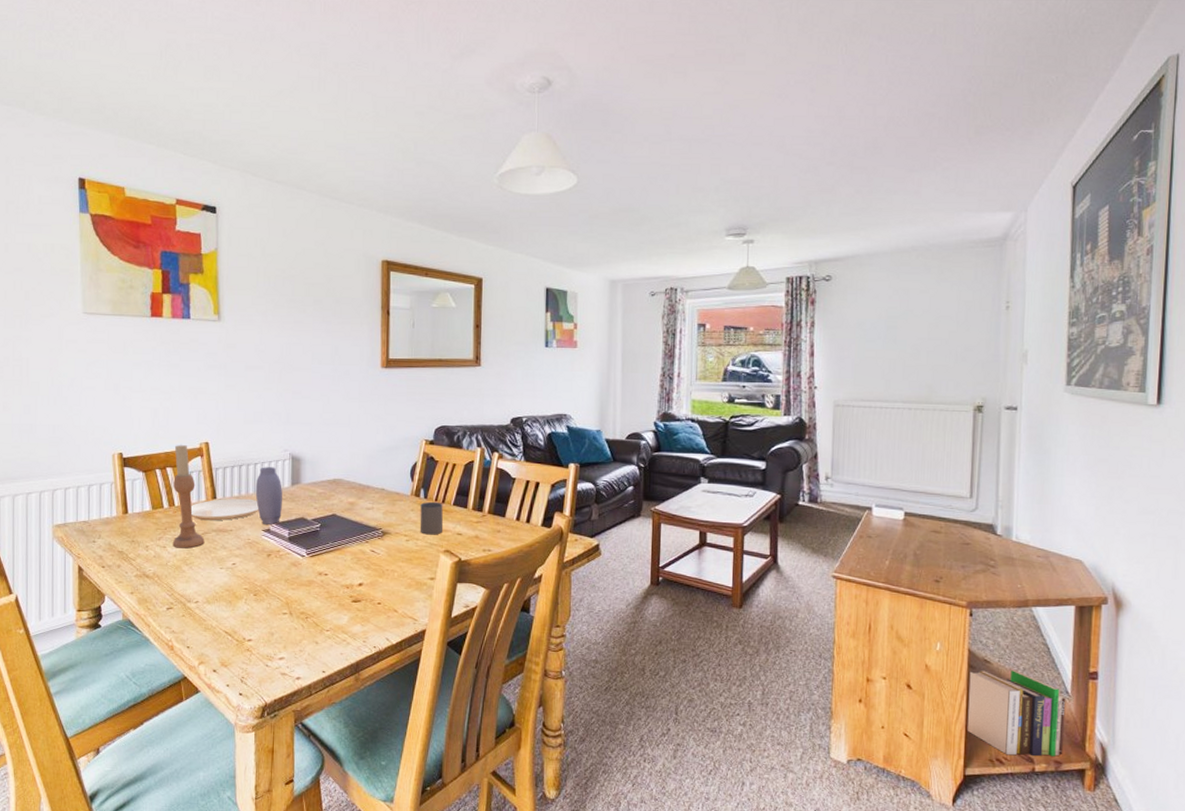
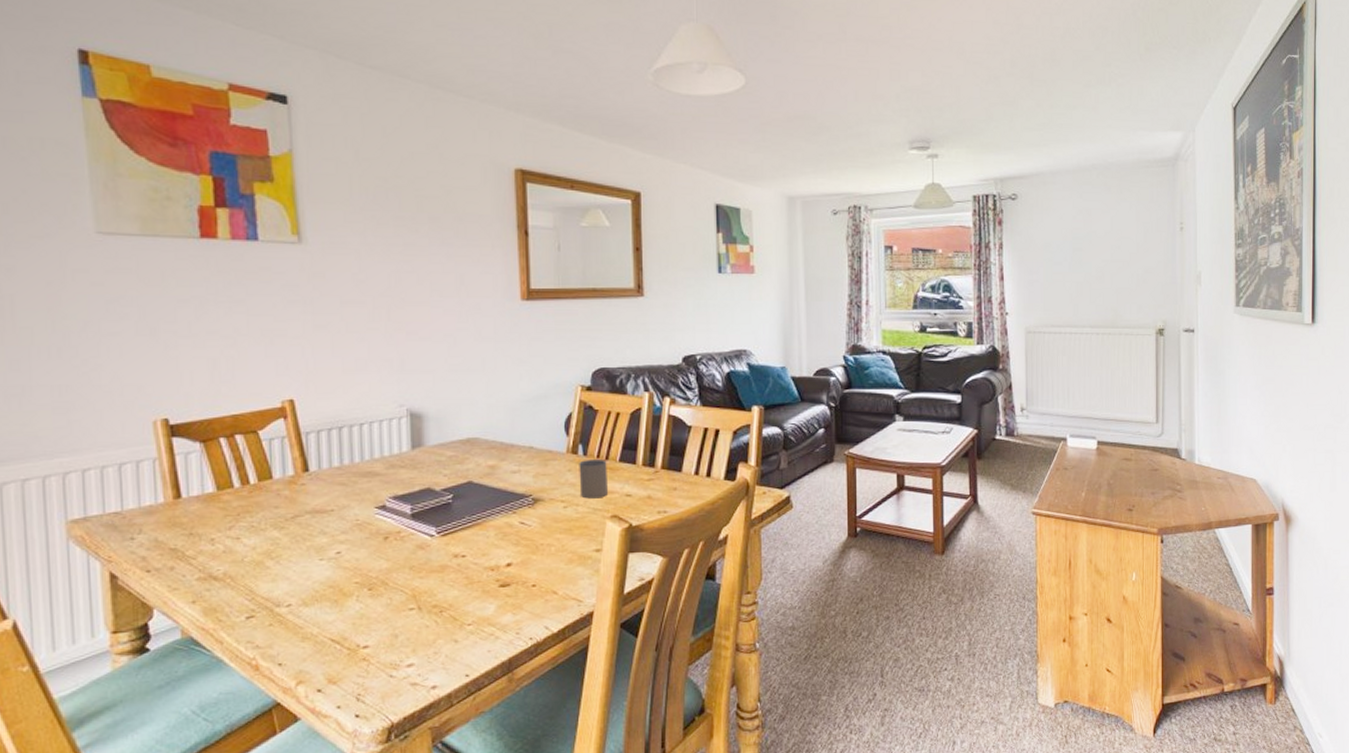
candlestick: present [172,444,205,549] -> none [246,403,296,539]
plate: present [190,498,259,521] -> none [273,469,370,501]
vase: present [255,467,282,525] -> none [362,427,401,500]
books: present [967,669,1066,756] -> none [1163,592,1248,679]

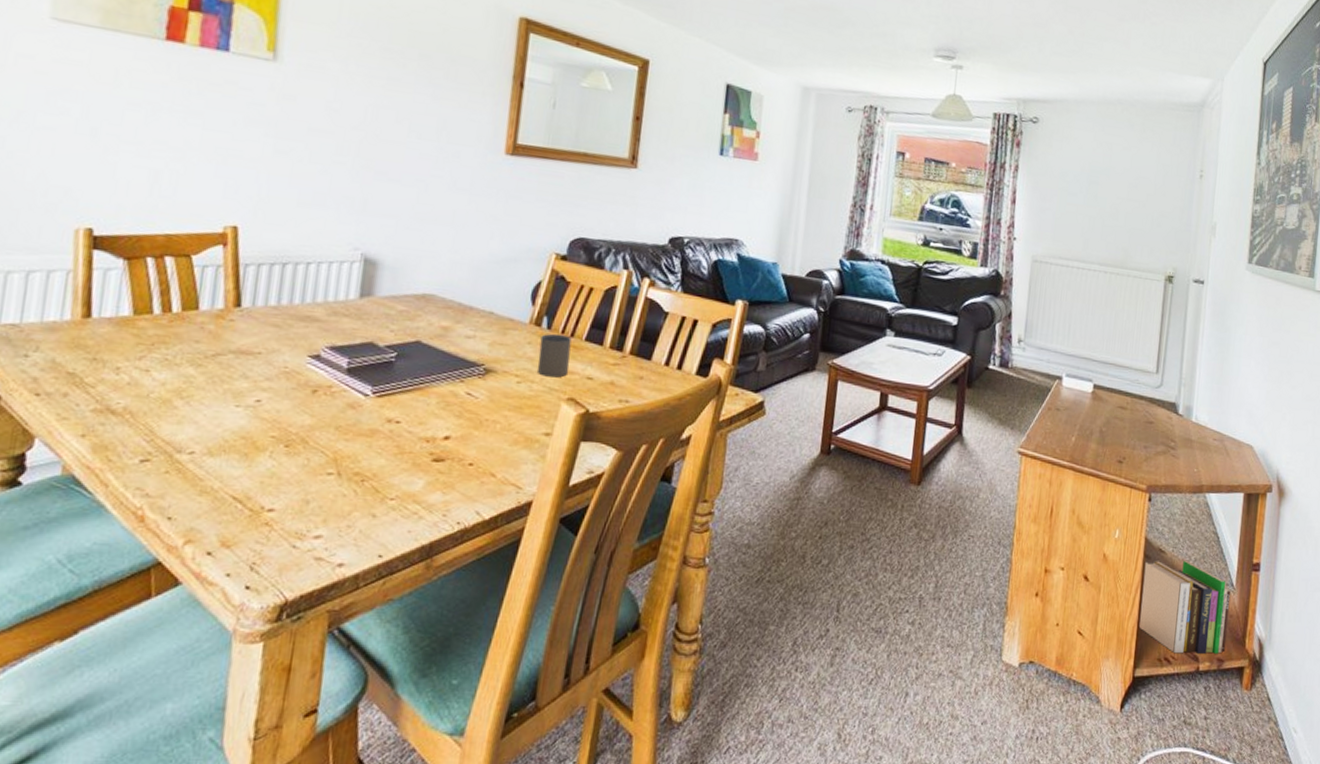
books: none [1163,592,1248,679] -> present [1138,560,1231,654]

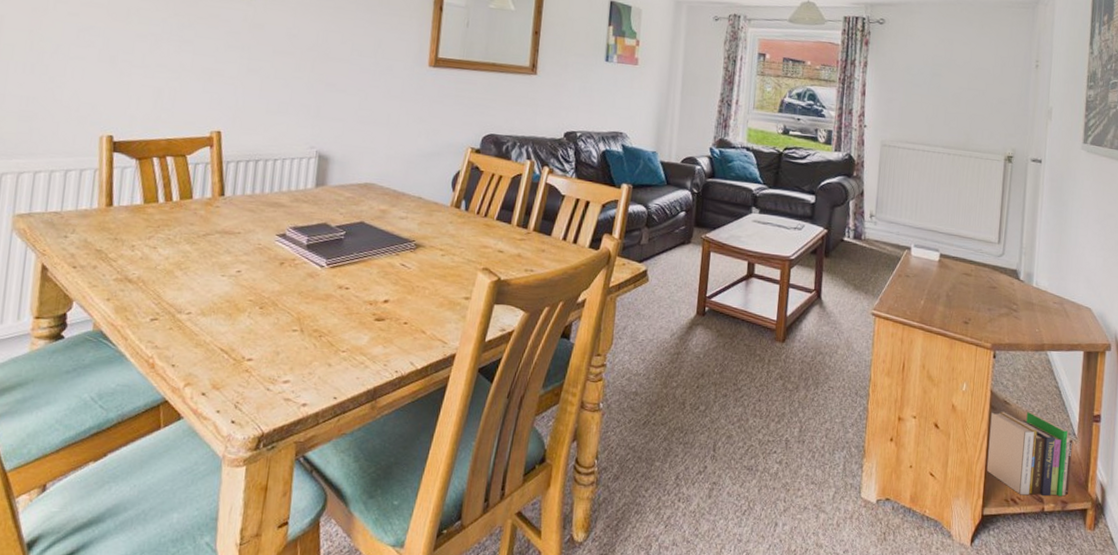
cup: present [537,333,572,378] -> none [458,214,485,251]

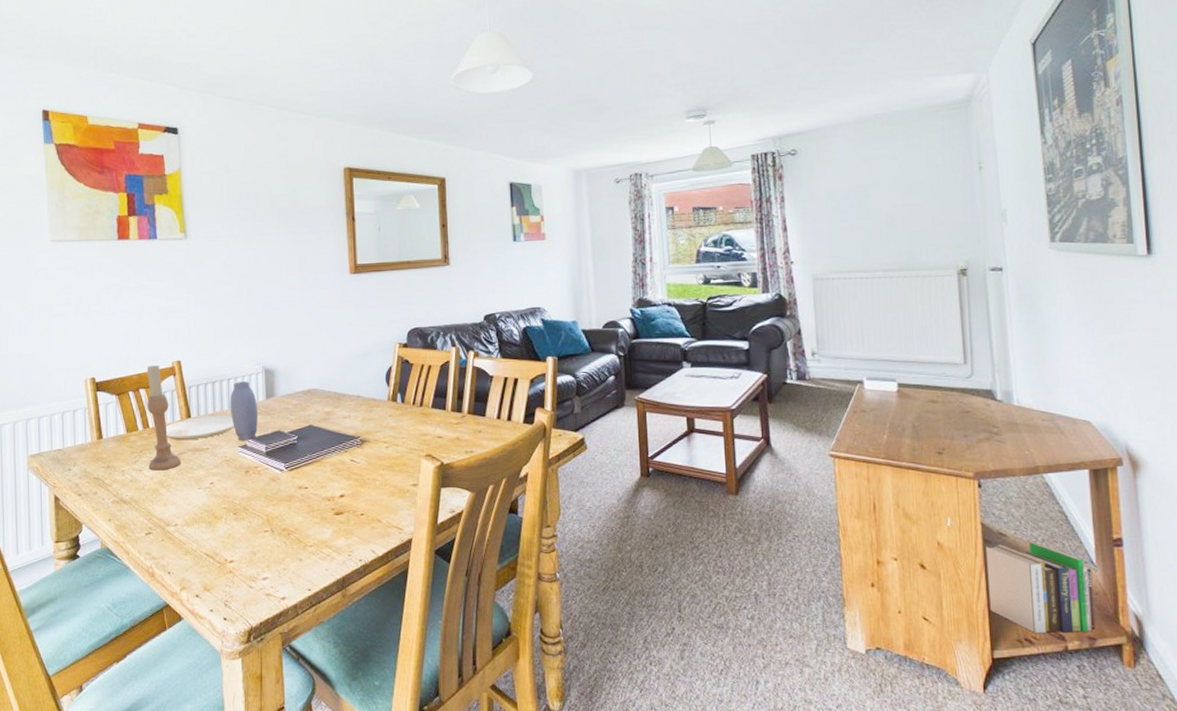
candlestick: none [165,131,206,251] -> present [147,364,181,471]
plate: none [191,196,275,222] -> present [165,415,235,441]
vase: none [271,164,305,229] -> present [230,381,258,440]

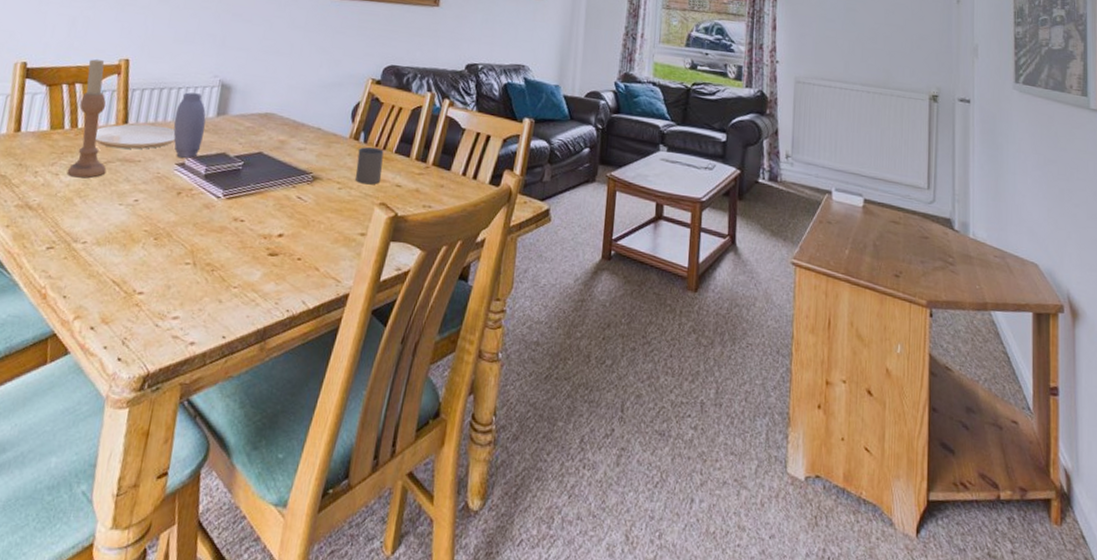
cup: none [398,405,423,440] -> present [355,146,384,185]
books: present [985,541,1096,634] -> none [929,378,1028,483]

